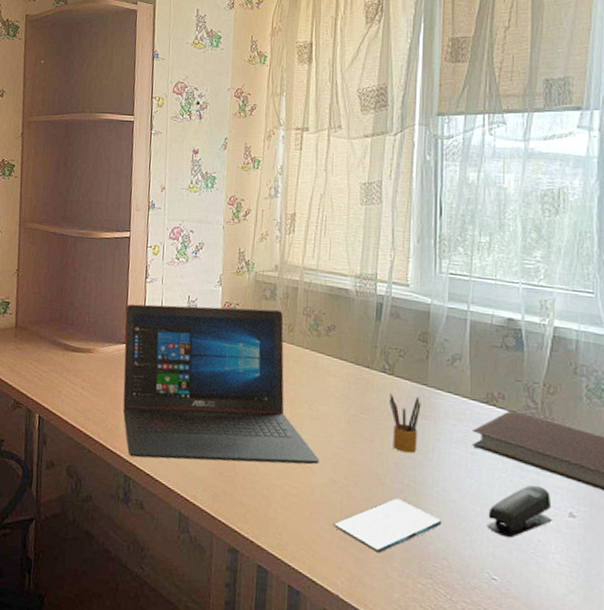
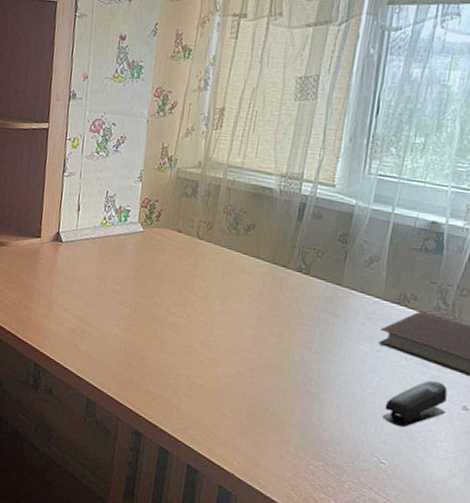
laptop: present [123,303,320,465] -> none [35,197,227,358]
smartphone: present [333,497,443,554] -> none [235,389,341,439]
pencil box: present [390,393,421,454] -> none [300,292,334,349]

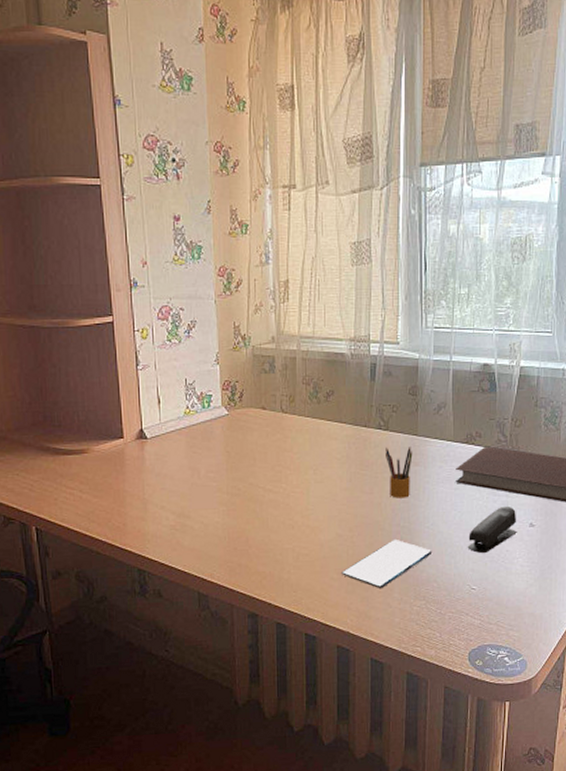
smartphone: none [235,389,341,439] -> present [342,539,433,589]
pencil box: none [300,292,334,349] -> present [386,447,413,498]

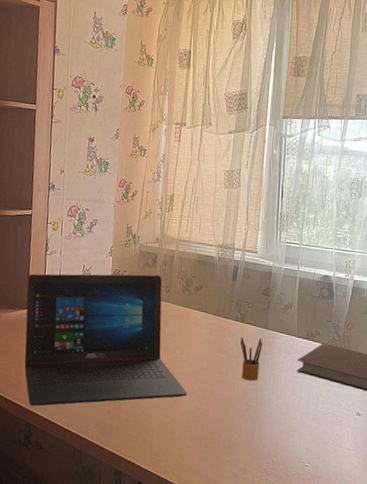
laptop: none [118,382,326,550] -> present [24,274,187,406]
smartphone: present [342,539,433,589] -> none [196,415,274,459]
stapler: present [467,505,517,554] -> none [303,395,346,436]

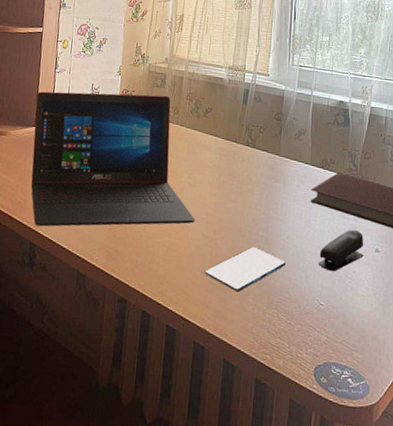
smartphone: none [196,415,274,459] -> present [204,246,287,293]
pencil box: present [240,336,263,381] -> none [251,162,275,210]
stapler: none [303,395,346,436] -> present [318,229,364,272]

